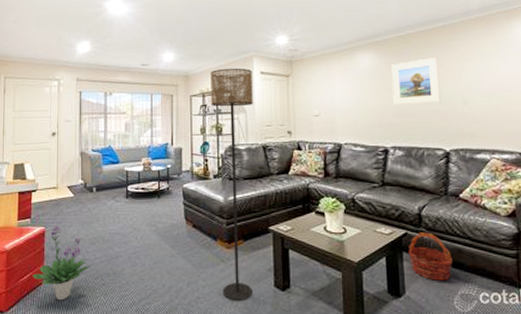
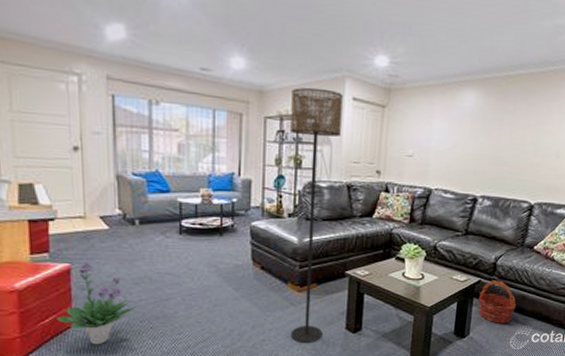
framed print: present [391,58,441,104] -> none [490,104,542,154]

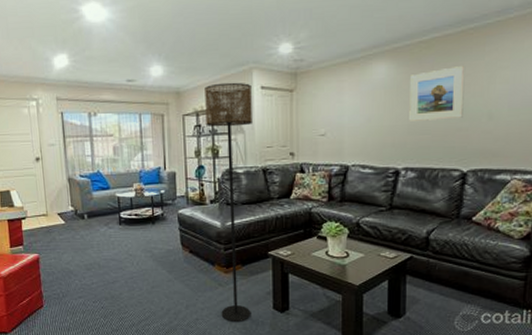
potted plant: present [56,261,136,345] -> none [31,251,89,323]
basket: present [478,280,516,323] -> none [413,256,458,302]
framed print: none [490,104,542,154] -> present [409,66,465,121]

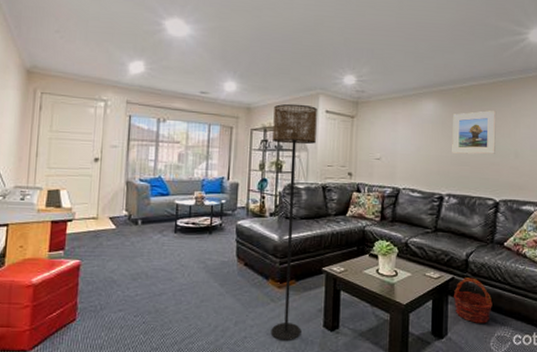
basket: none [413,256,458,302] -> present [454,277,493,323]

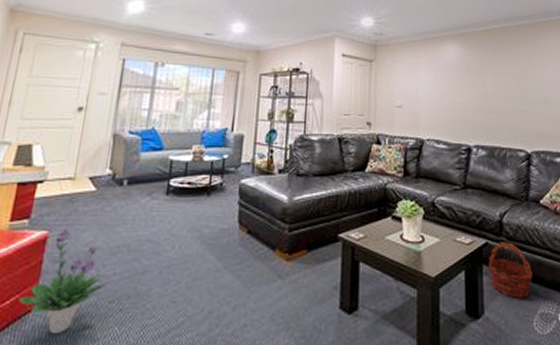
potted plant: none [62,258,132,339] -> present [18,228,108,335]
floor lamp: present [271,103,317,342] -> none [276,46,333,329]
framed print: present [452,110,496,155] -> none [477,55,523,102]

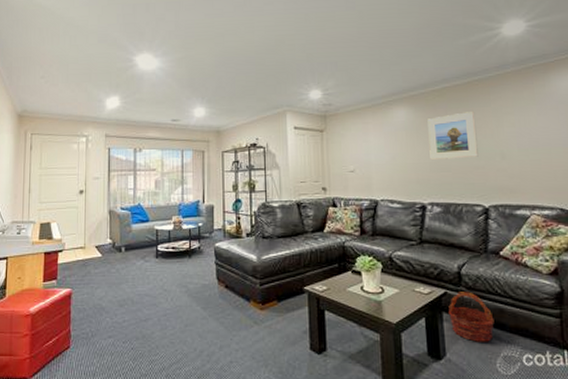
potted plant: present [18,228,108,335] -> none [57,286,120,366]
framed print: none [477,55,523,102] -> present [427,112,479,160]

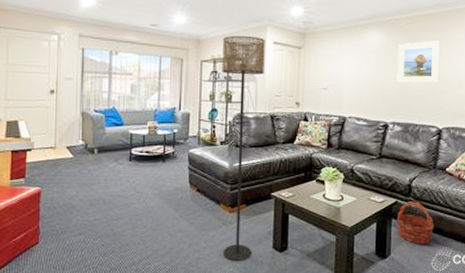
floor lamp: none [243,123,288,366] -> present [222,35,265,262]

